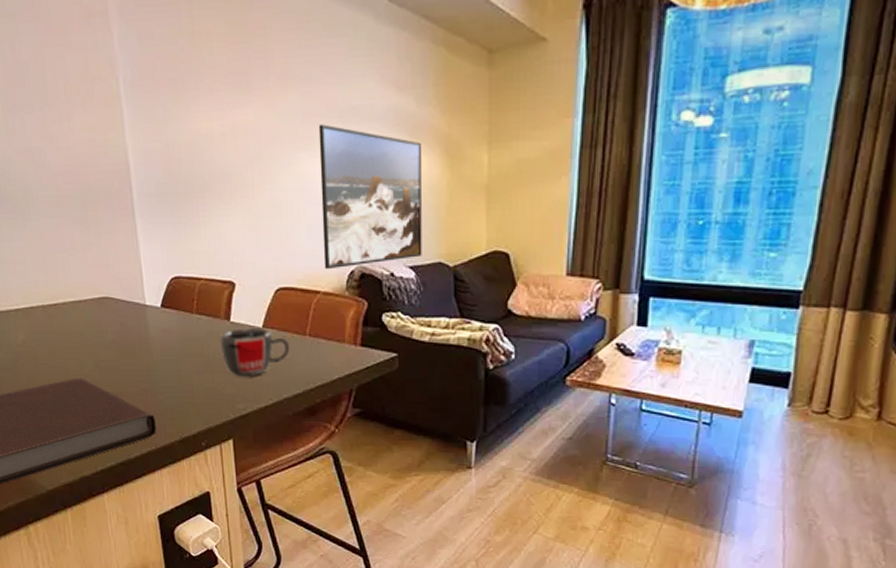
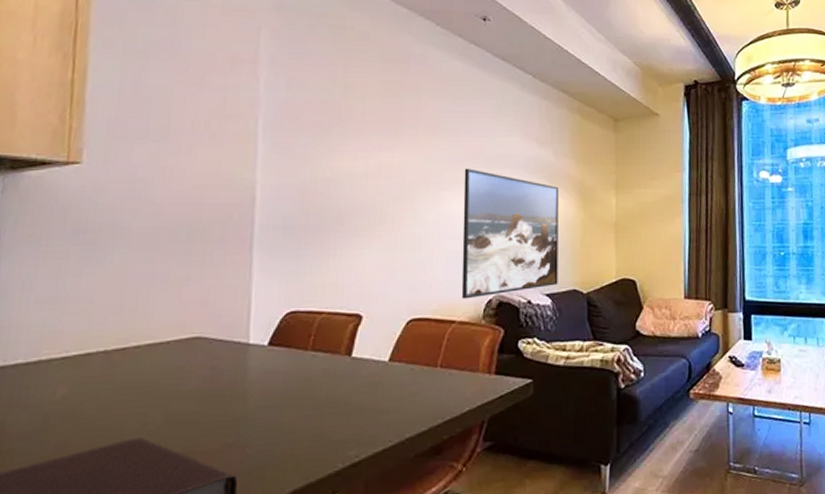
mug: present [219,328,290,376] -> none [336,362,419,418]

